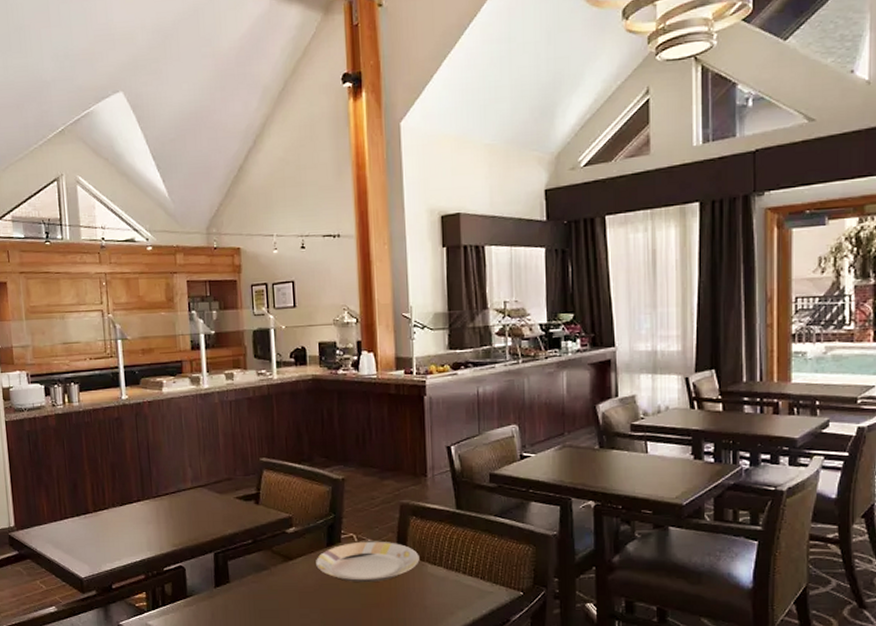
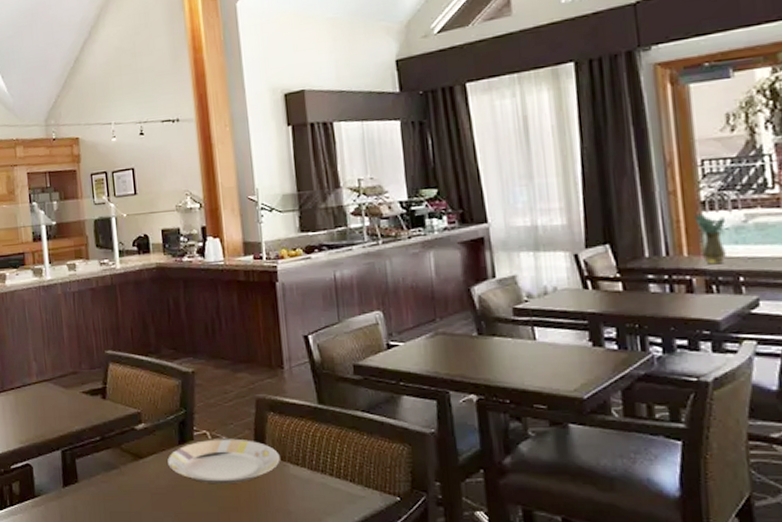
vase: none [785,344,811,390] -> present [693,212,727,265]

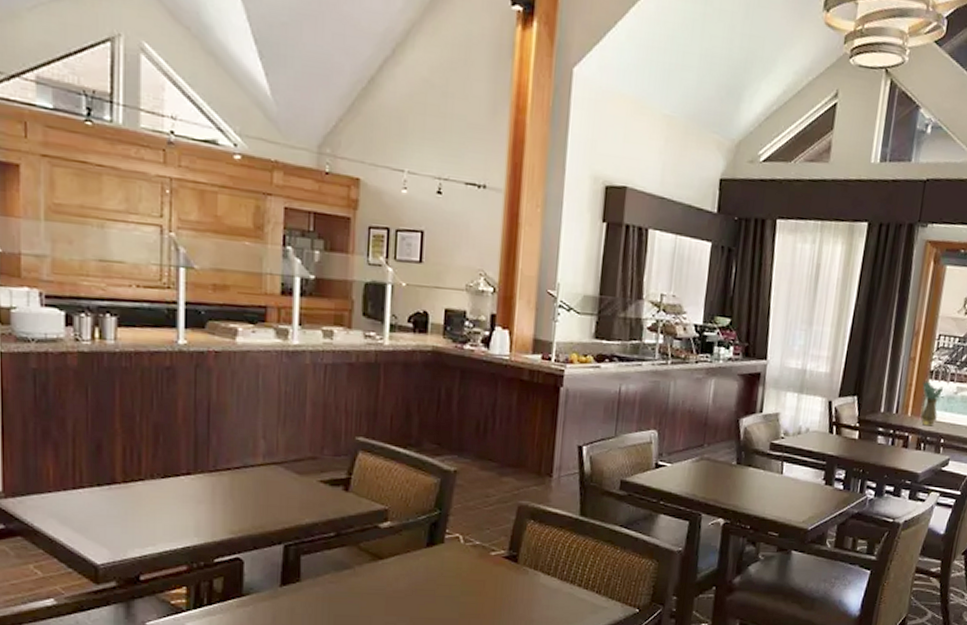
plate: present [168,438,280,484] -> none [411,543,533,591]

